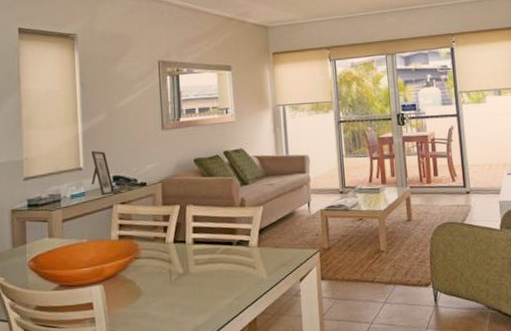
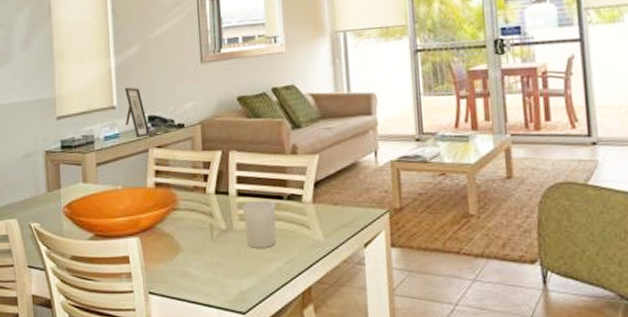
candle holder: none [197,246,227,288] -> present [242,200,277,248]

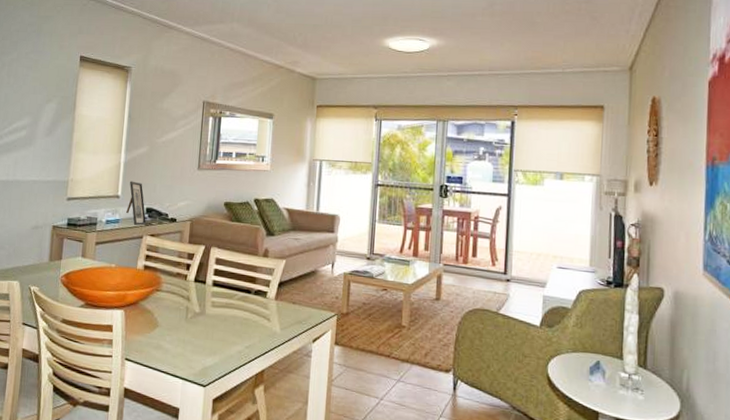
candle holder: present [242,200,277,248] -> none [215,291,244,333]

